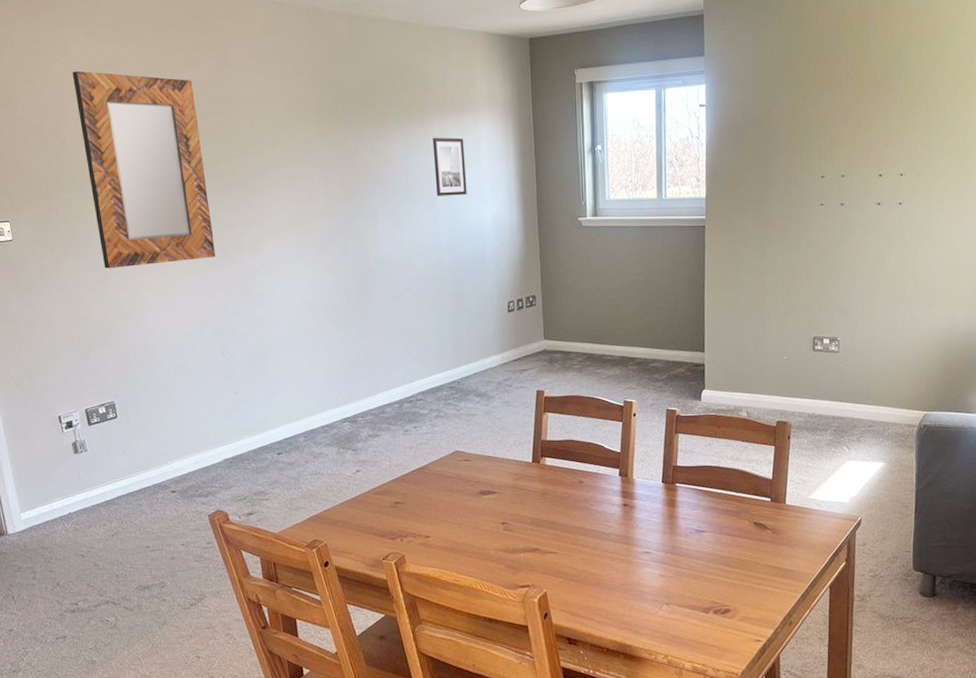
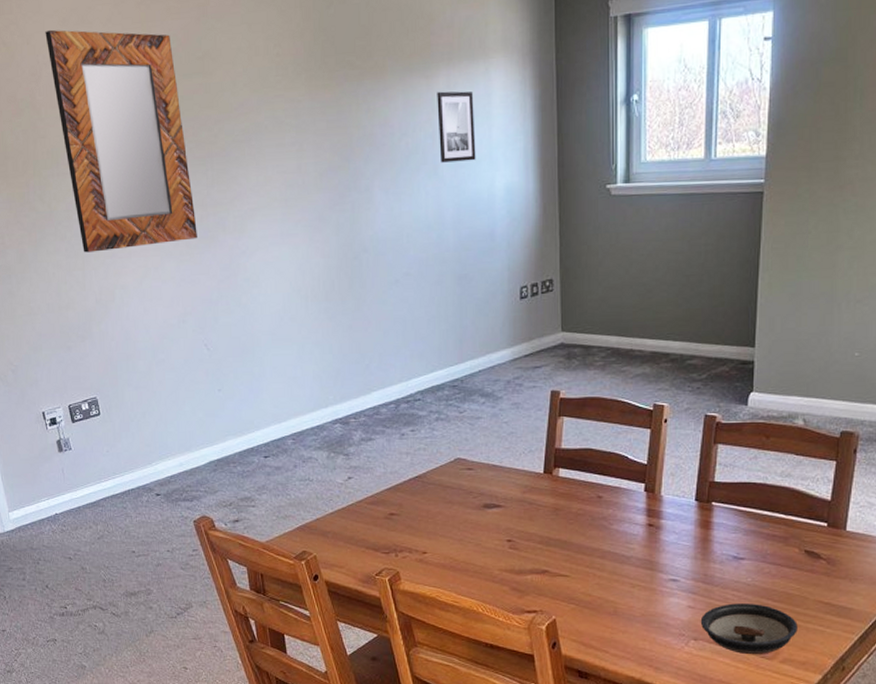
saucer: none [670,570,752,616] -> present [700,603,798,655]

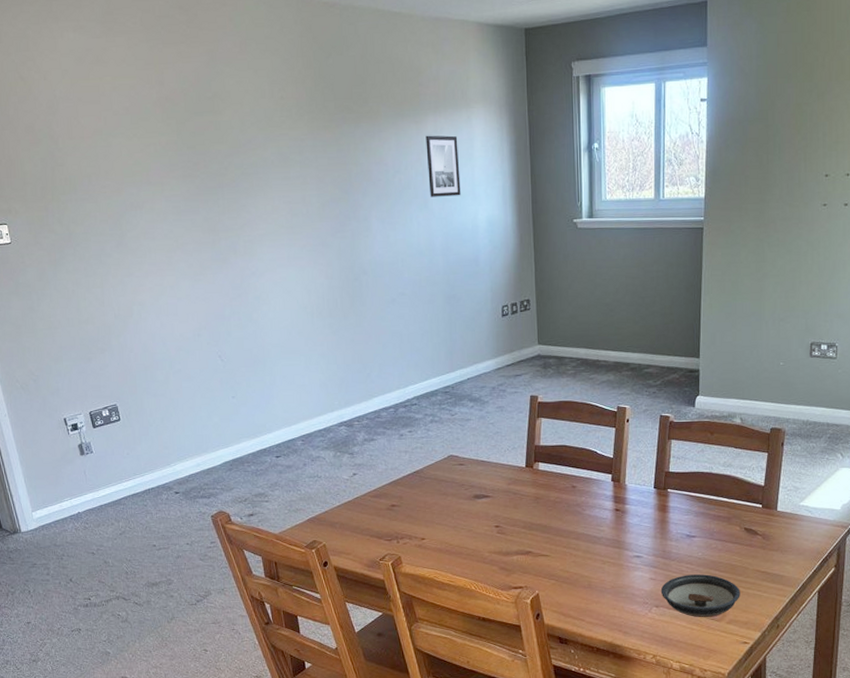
home mirror: present [45,29,197,253] -> none [61,67,210,272]

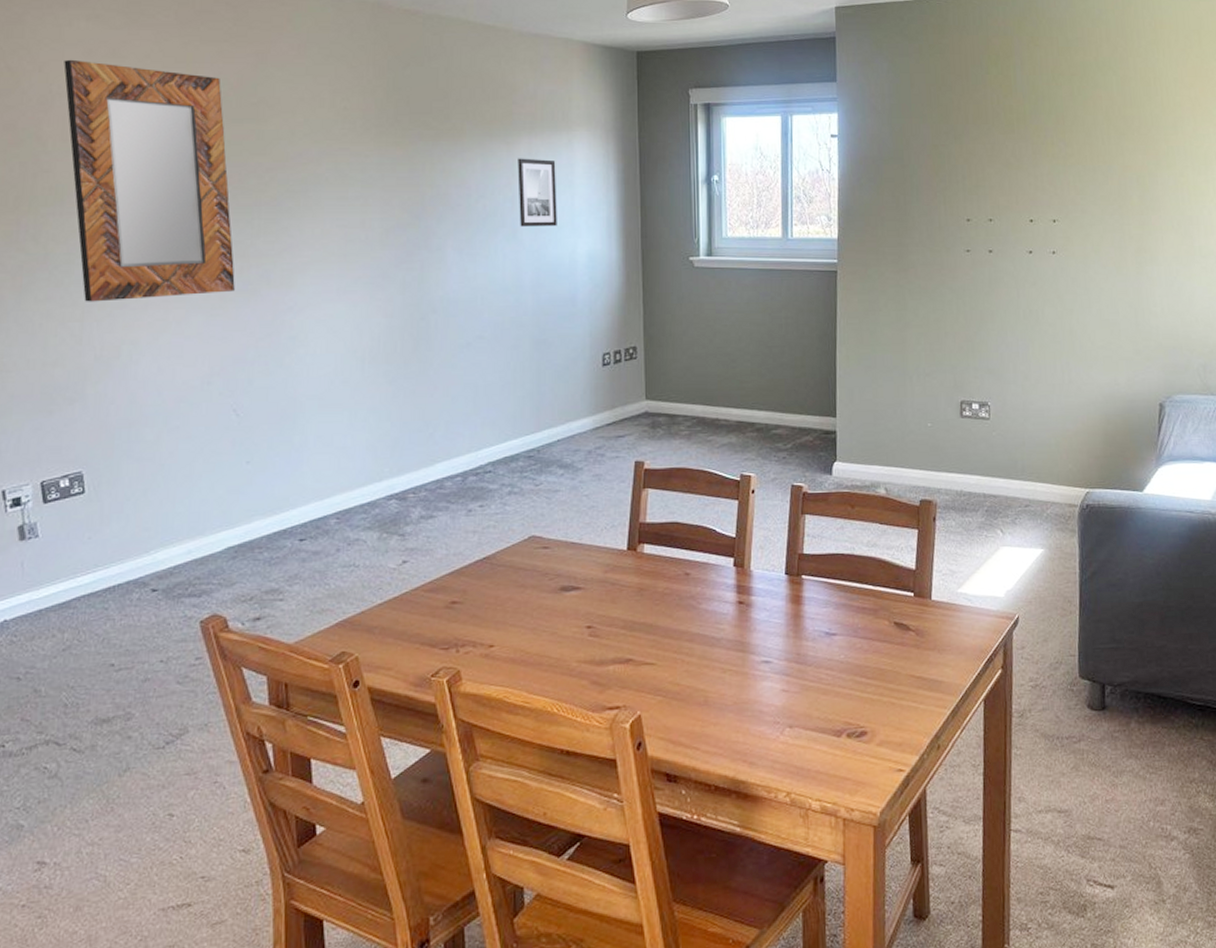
home mirror: none [61,67,210,272] -> present [64,59,235,302]
saucer: present [660,574,740,618] -> none [795,682,892,740]

